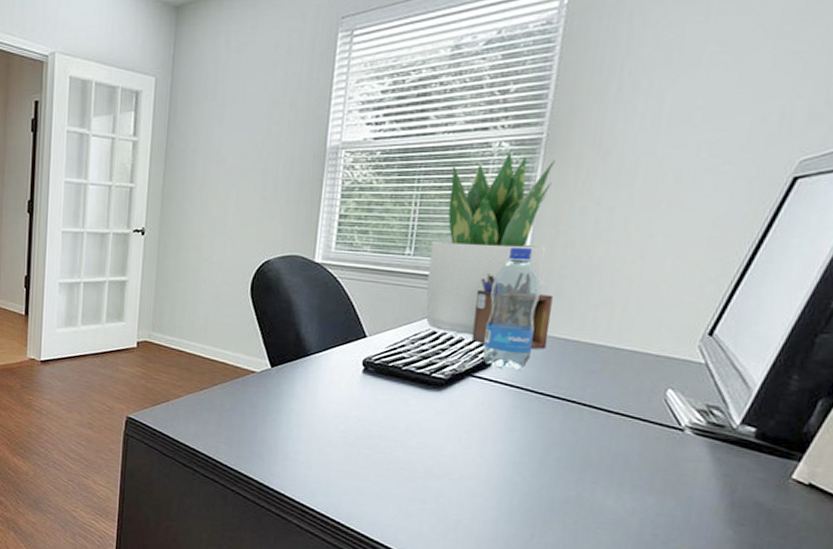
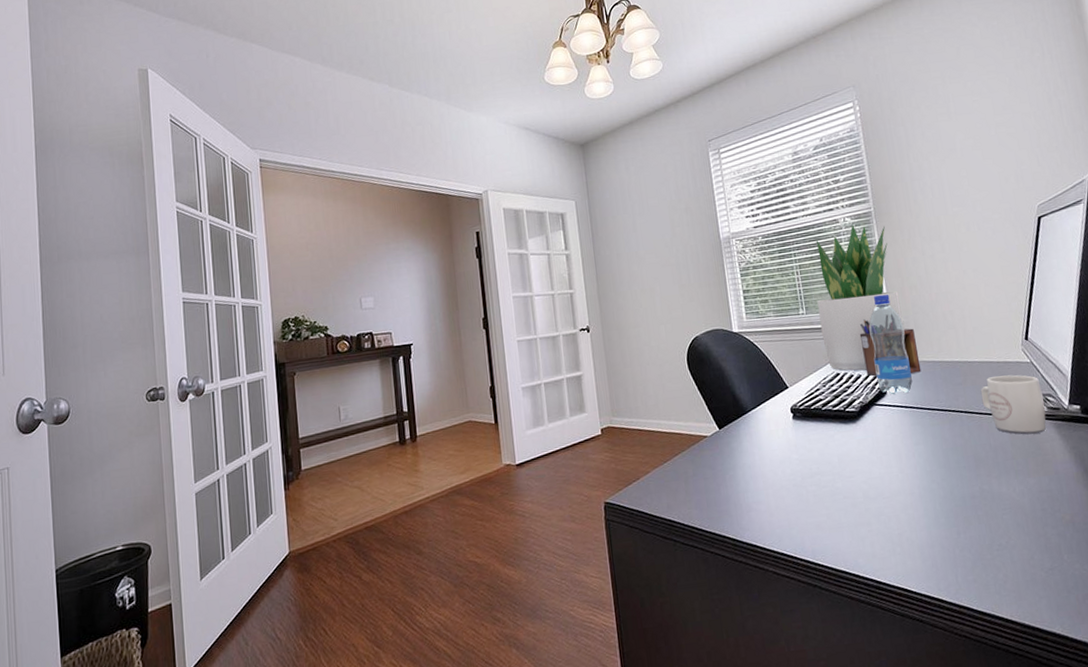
mug: none [616,372,710,450] -> present [980,374,1046,435]

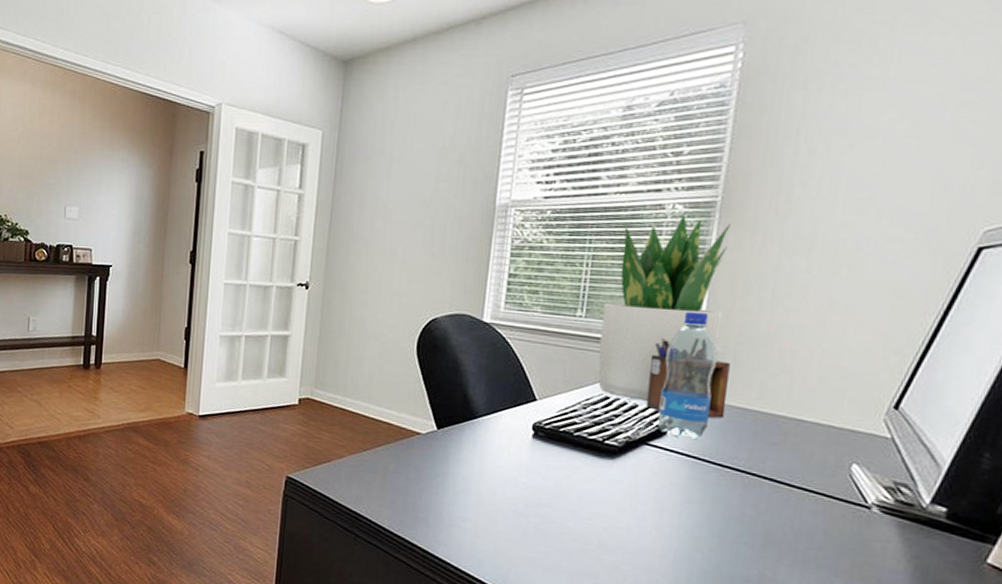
mug: present [980,374,1046,435] -> none [799,445,897,529]

